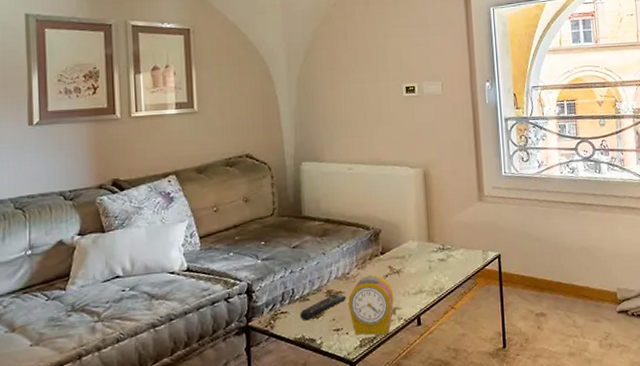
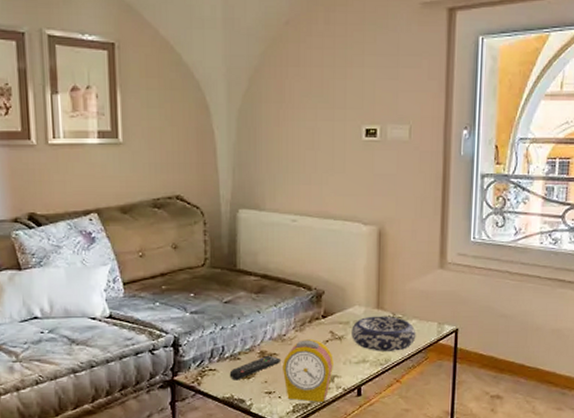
decorative bowl: none [407,248,465,282] -> present [351,316,416,351]

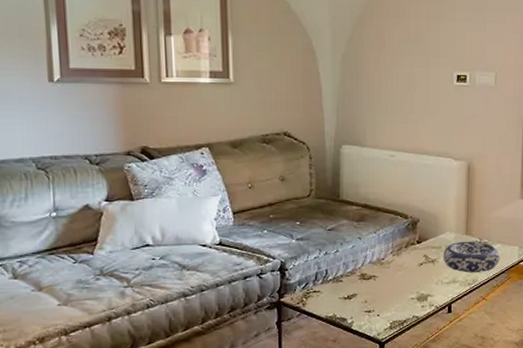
remote control: present [229,355,282,381] -> none [332,277,380,301]
alarm clock: present [282,339,333,402] -> none [380,263,427,319]

